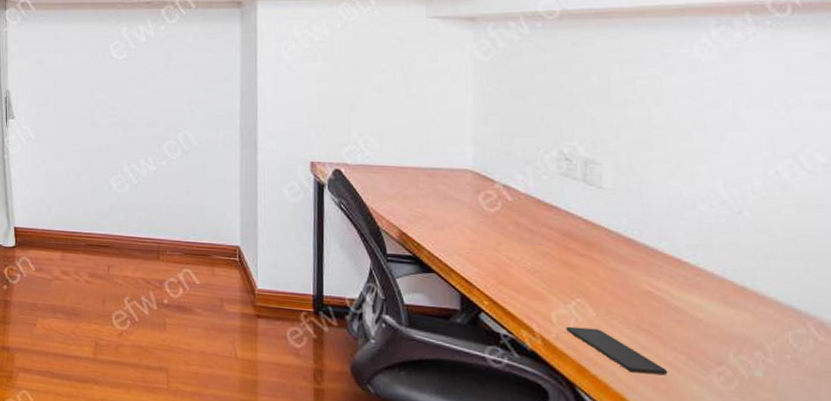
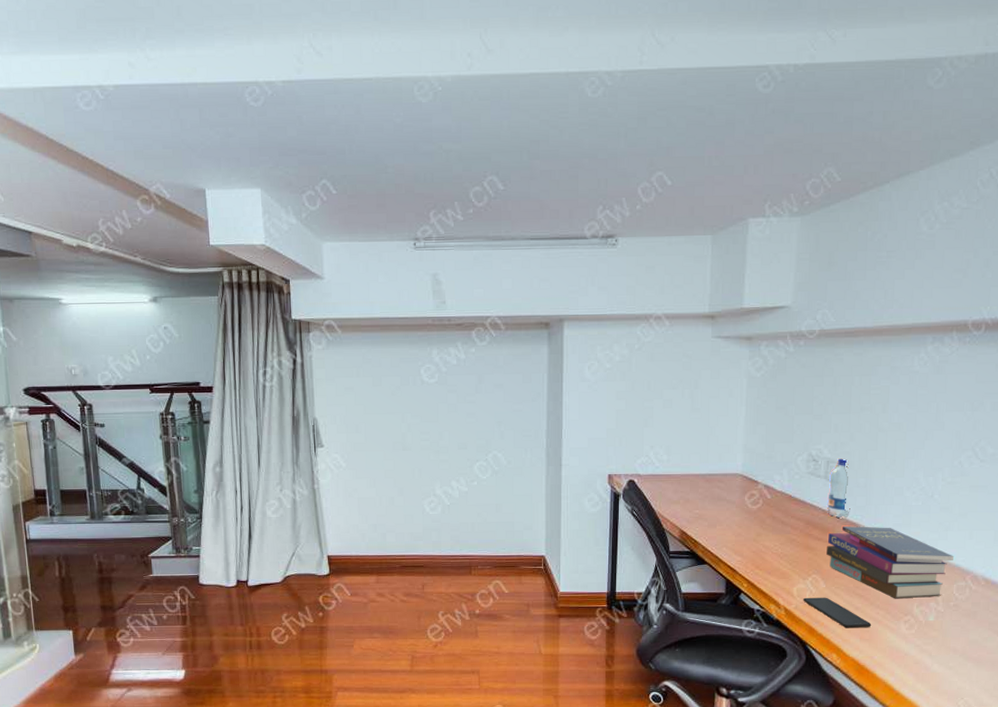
bottle: none [589,158,622,232] -> present [827,458,850,519]
books: none [593,242,783,345] -> present [827,526,953,599]

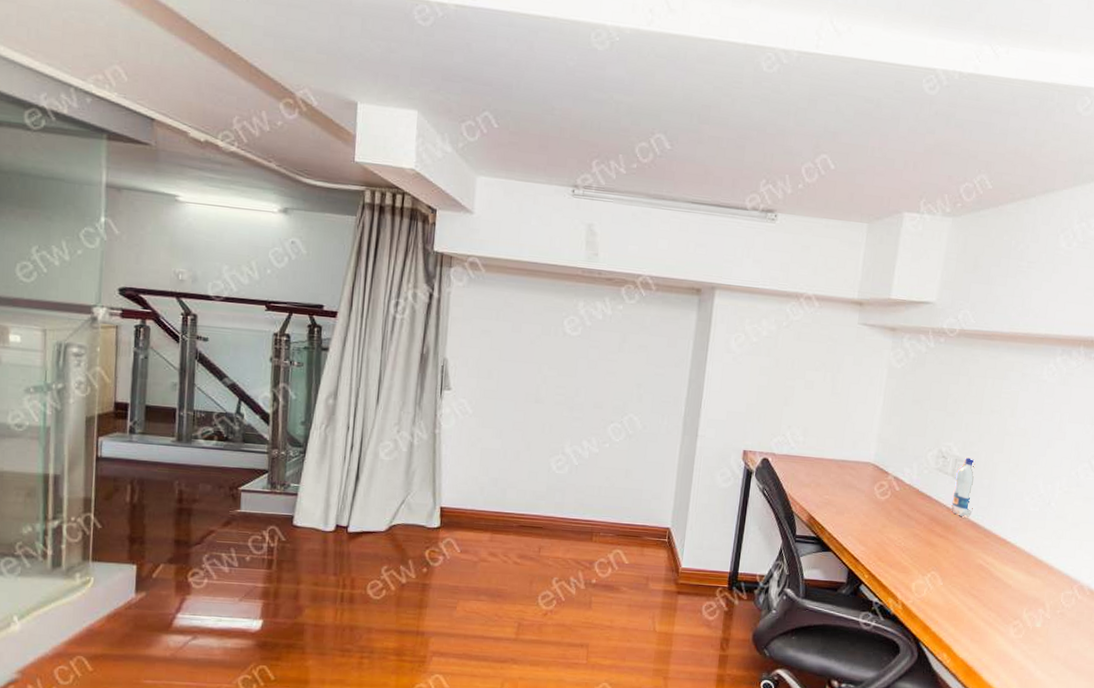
smartphone: present [803,597,872,628] -> none [920,594,983,629]
books: present [827,526,953,599] -> none [947,525,1064,603]

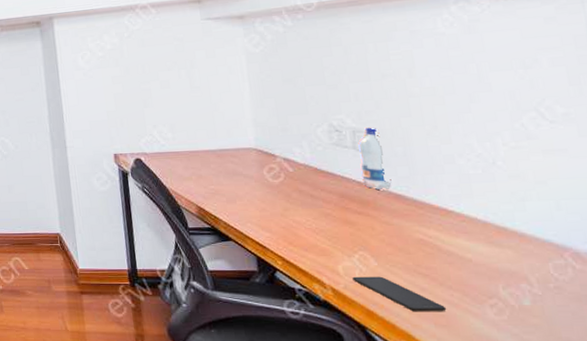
smartphone: none [920,594,983,629] -> present [352,276,447,312]

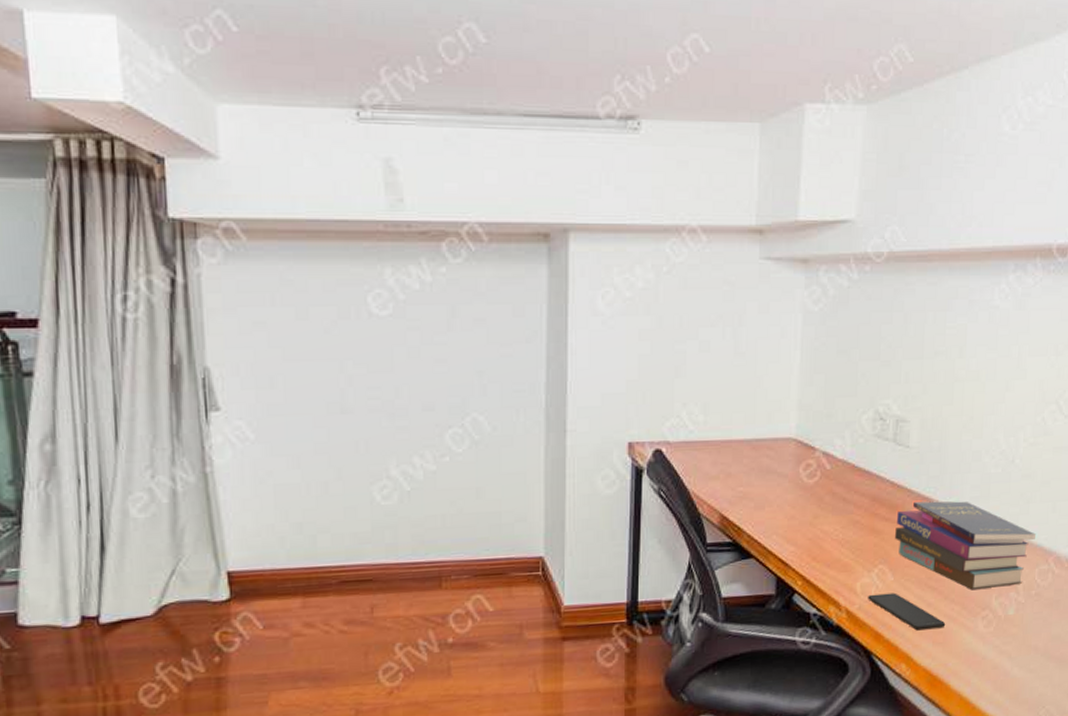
bottle: present [359,127,392,191] -> none [896,416,922,493]
books: none [370,198,541,279] -> present [895,501,1035,590]

